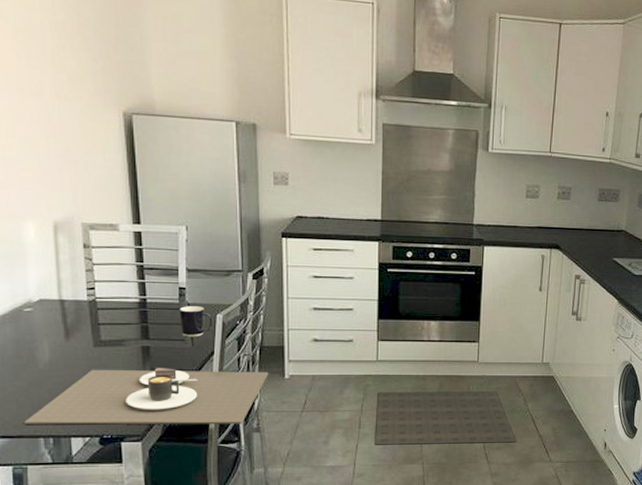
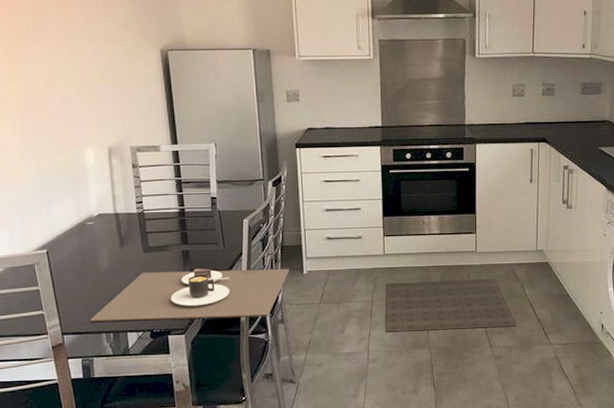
mug: present [179,305,213,337] -> none [212,212,240,241]

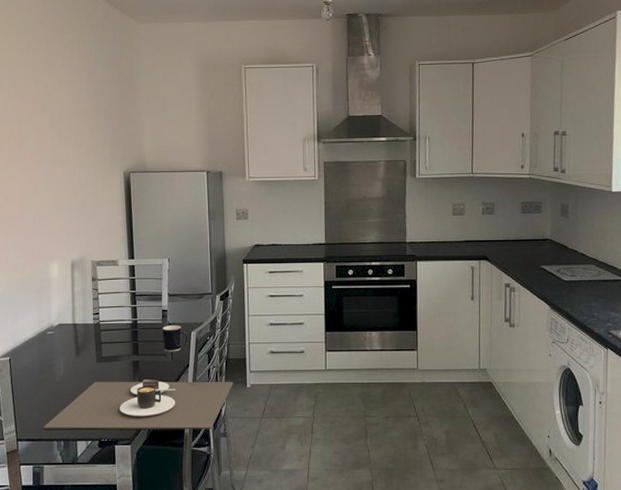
mug: none [212,212,240,241] -> present [162,324,188,352]
doormat: present [385,279,517,333] -> none [326,398,460,450]

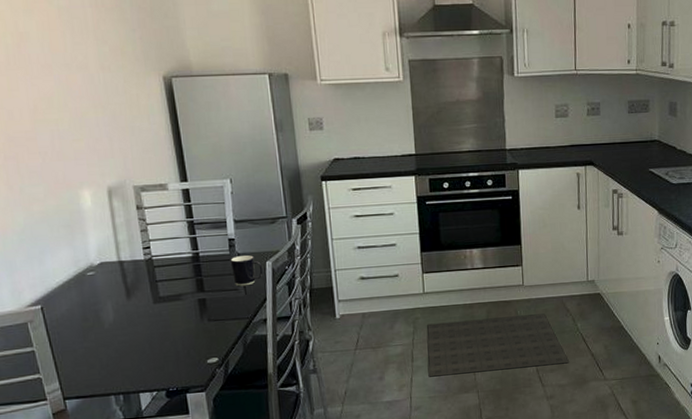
place setting: present [42,379,234,430] -> none [94,314,321,384]
doormat: none [326,398,460,450] -> present [427,313,570,377]

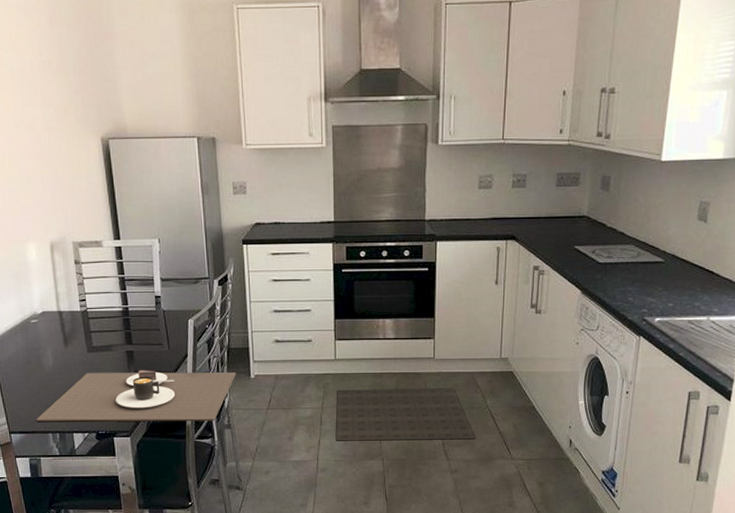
place setting: none [94,314,321,384] -> present [35,370,237,422]
mug: present [230,254,263,287] -> none [156,312,185,342]

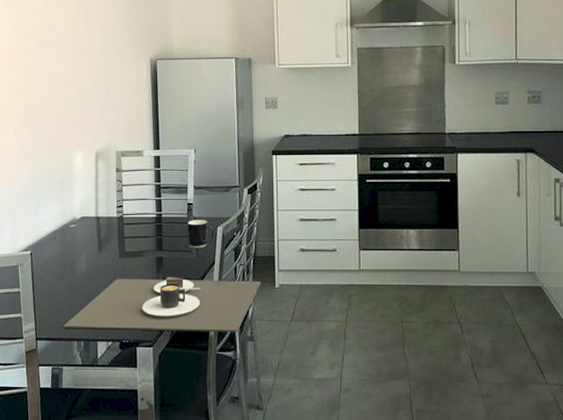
mug: none [156,312,185,342] -> present [187,219,214,248]
doormat: present [335,388,477,441] -> none [359,302,508,360]

